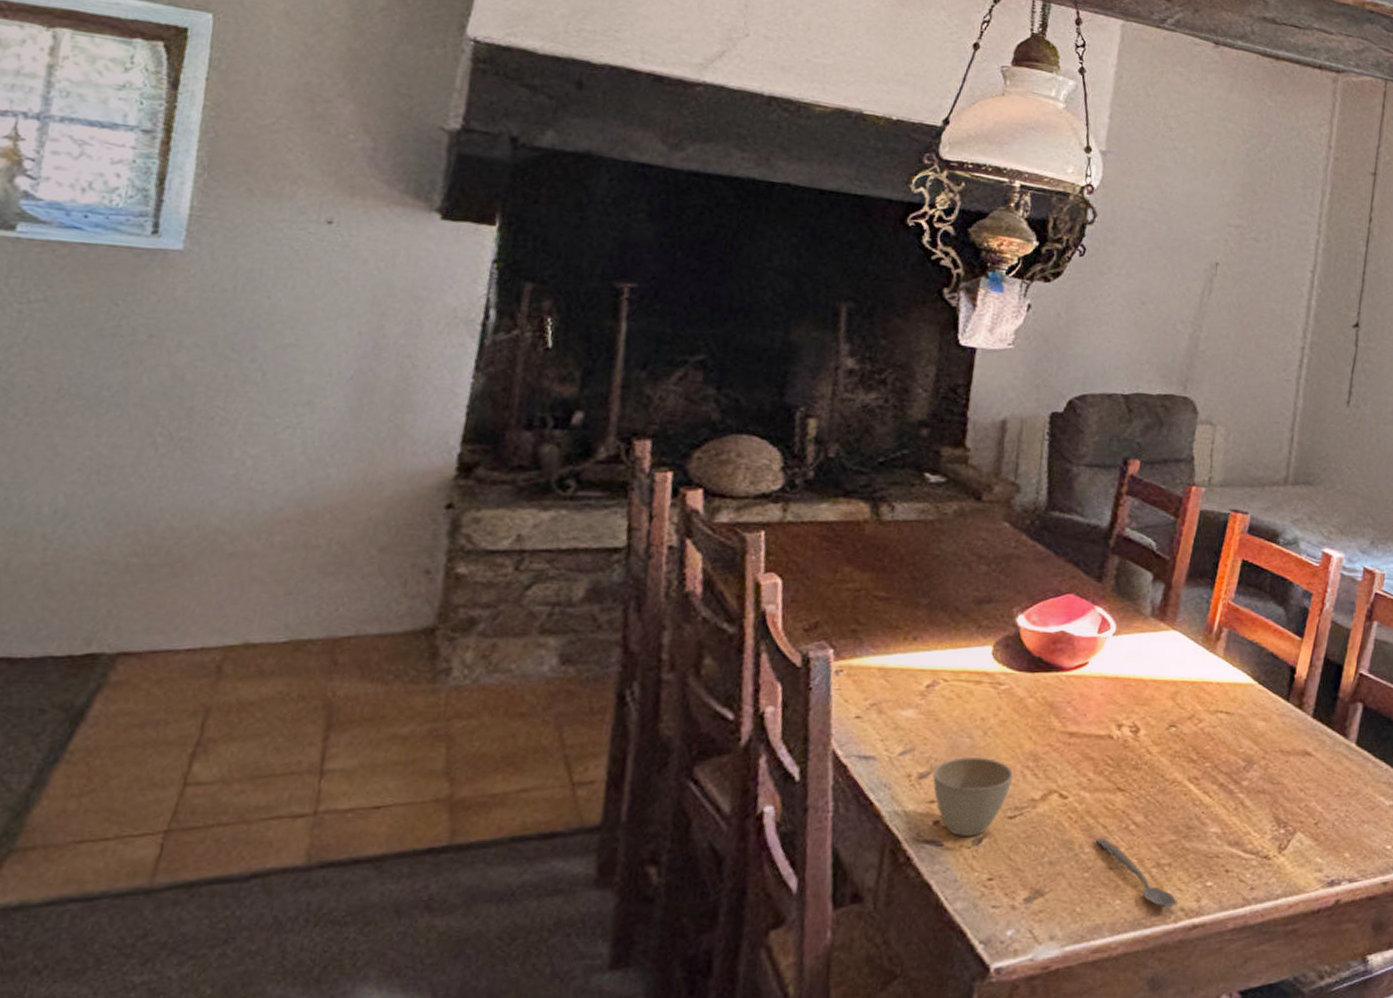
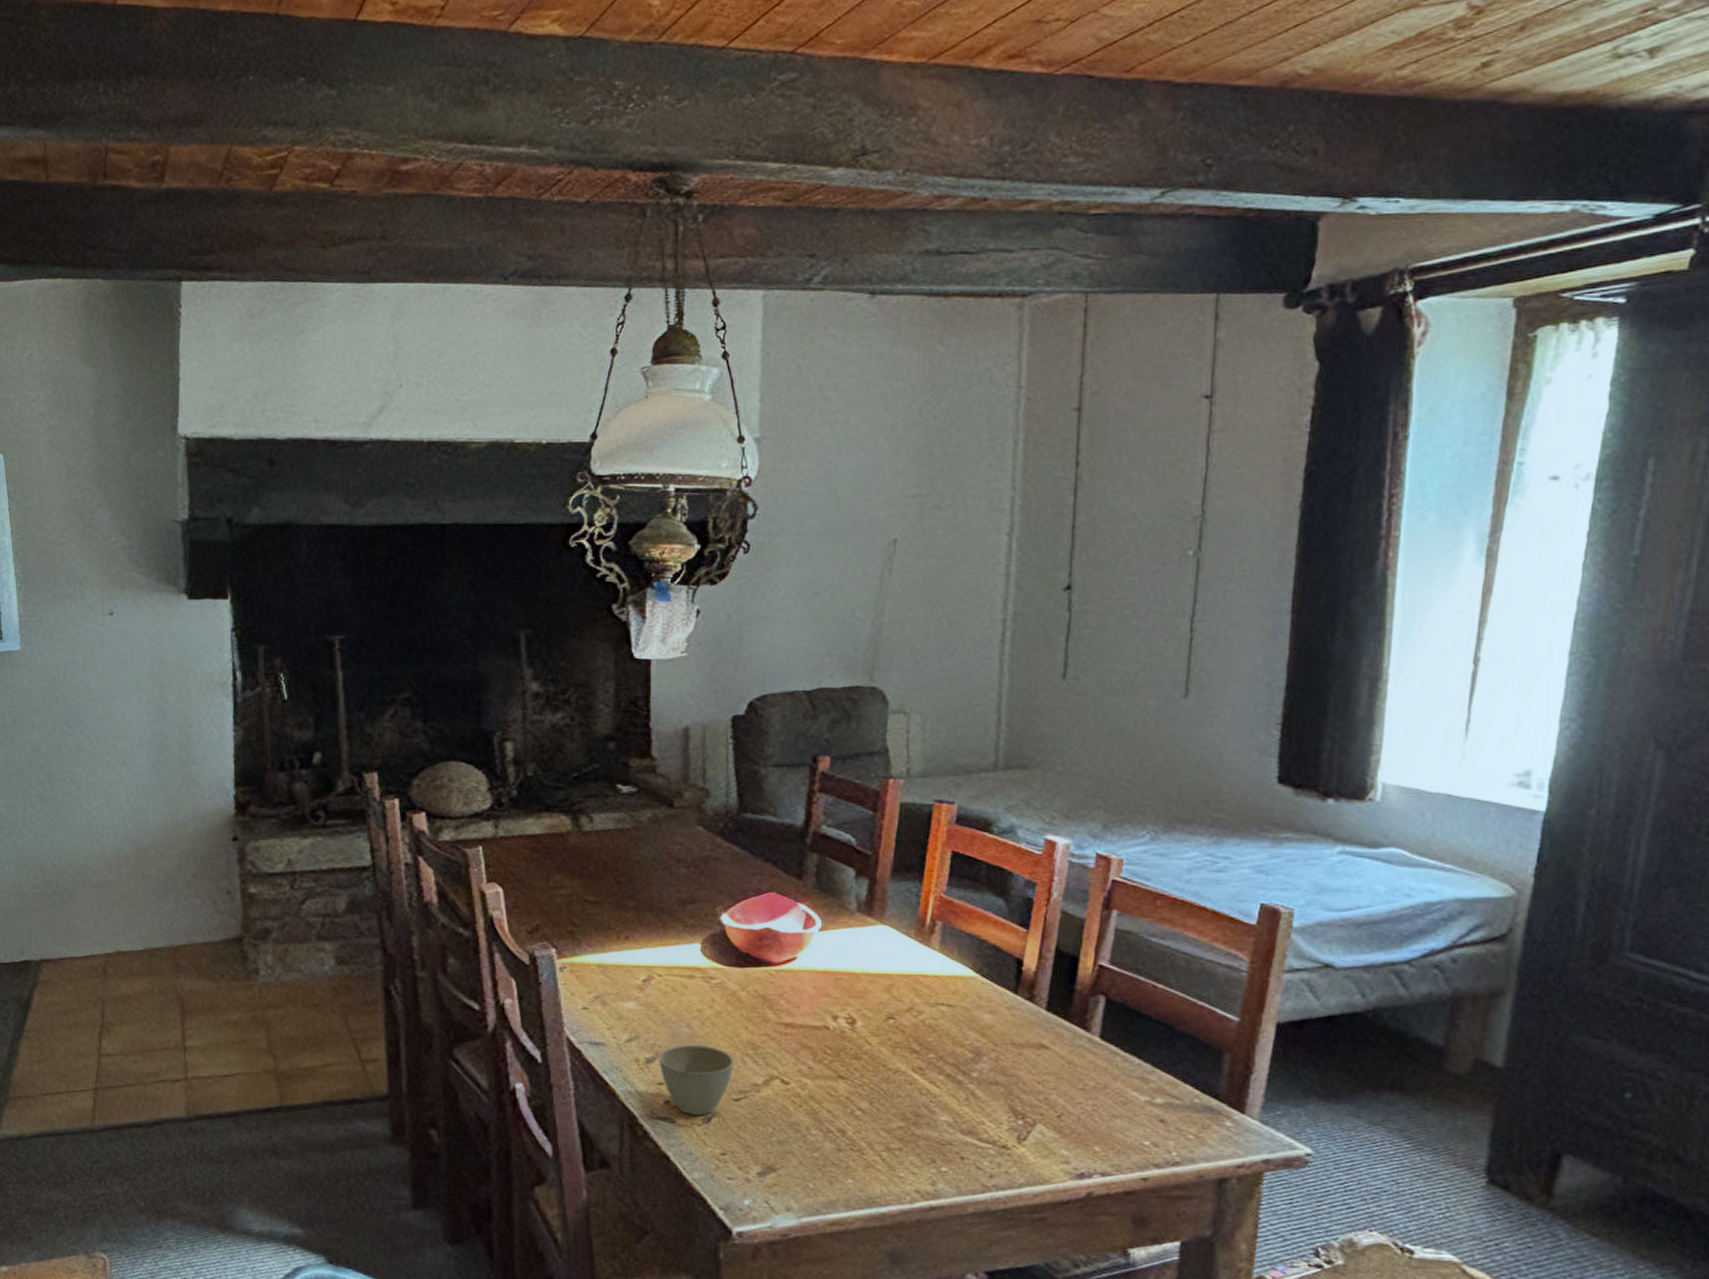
spoon: present [1095,837,1177,908] -> none [821,1121,912,1190]

